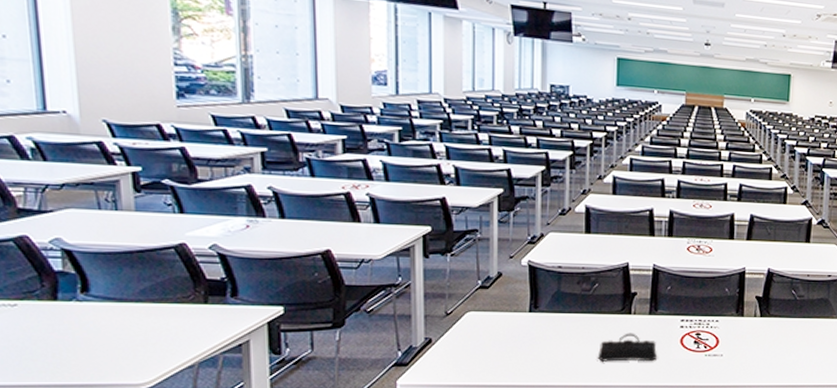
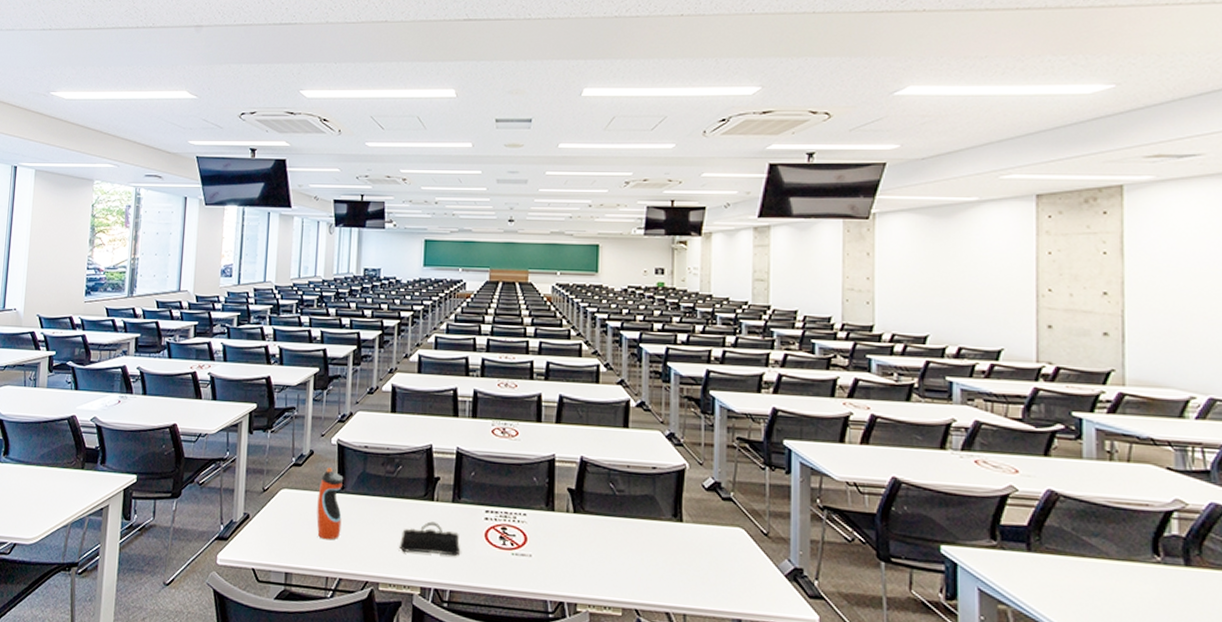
water bottle: none [509,288,537,357] -> present [316,467,344,540]

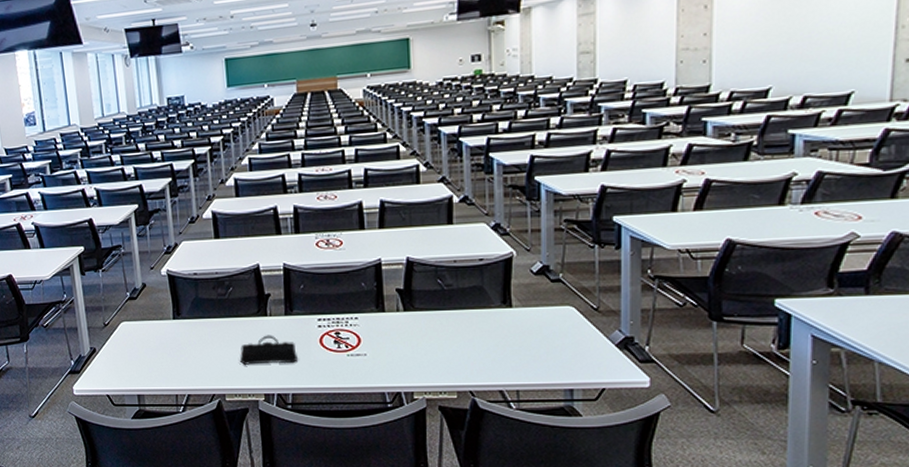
water bottle: present [316,467,344,540] -> none [156,297,183,363]

